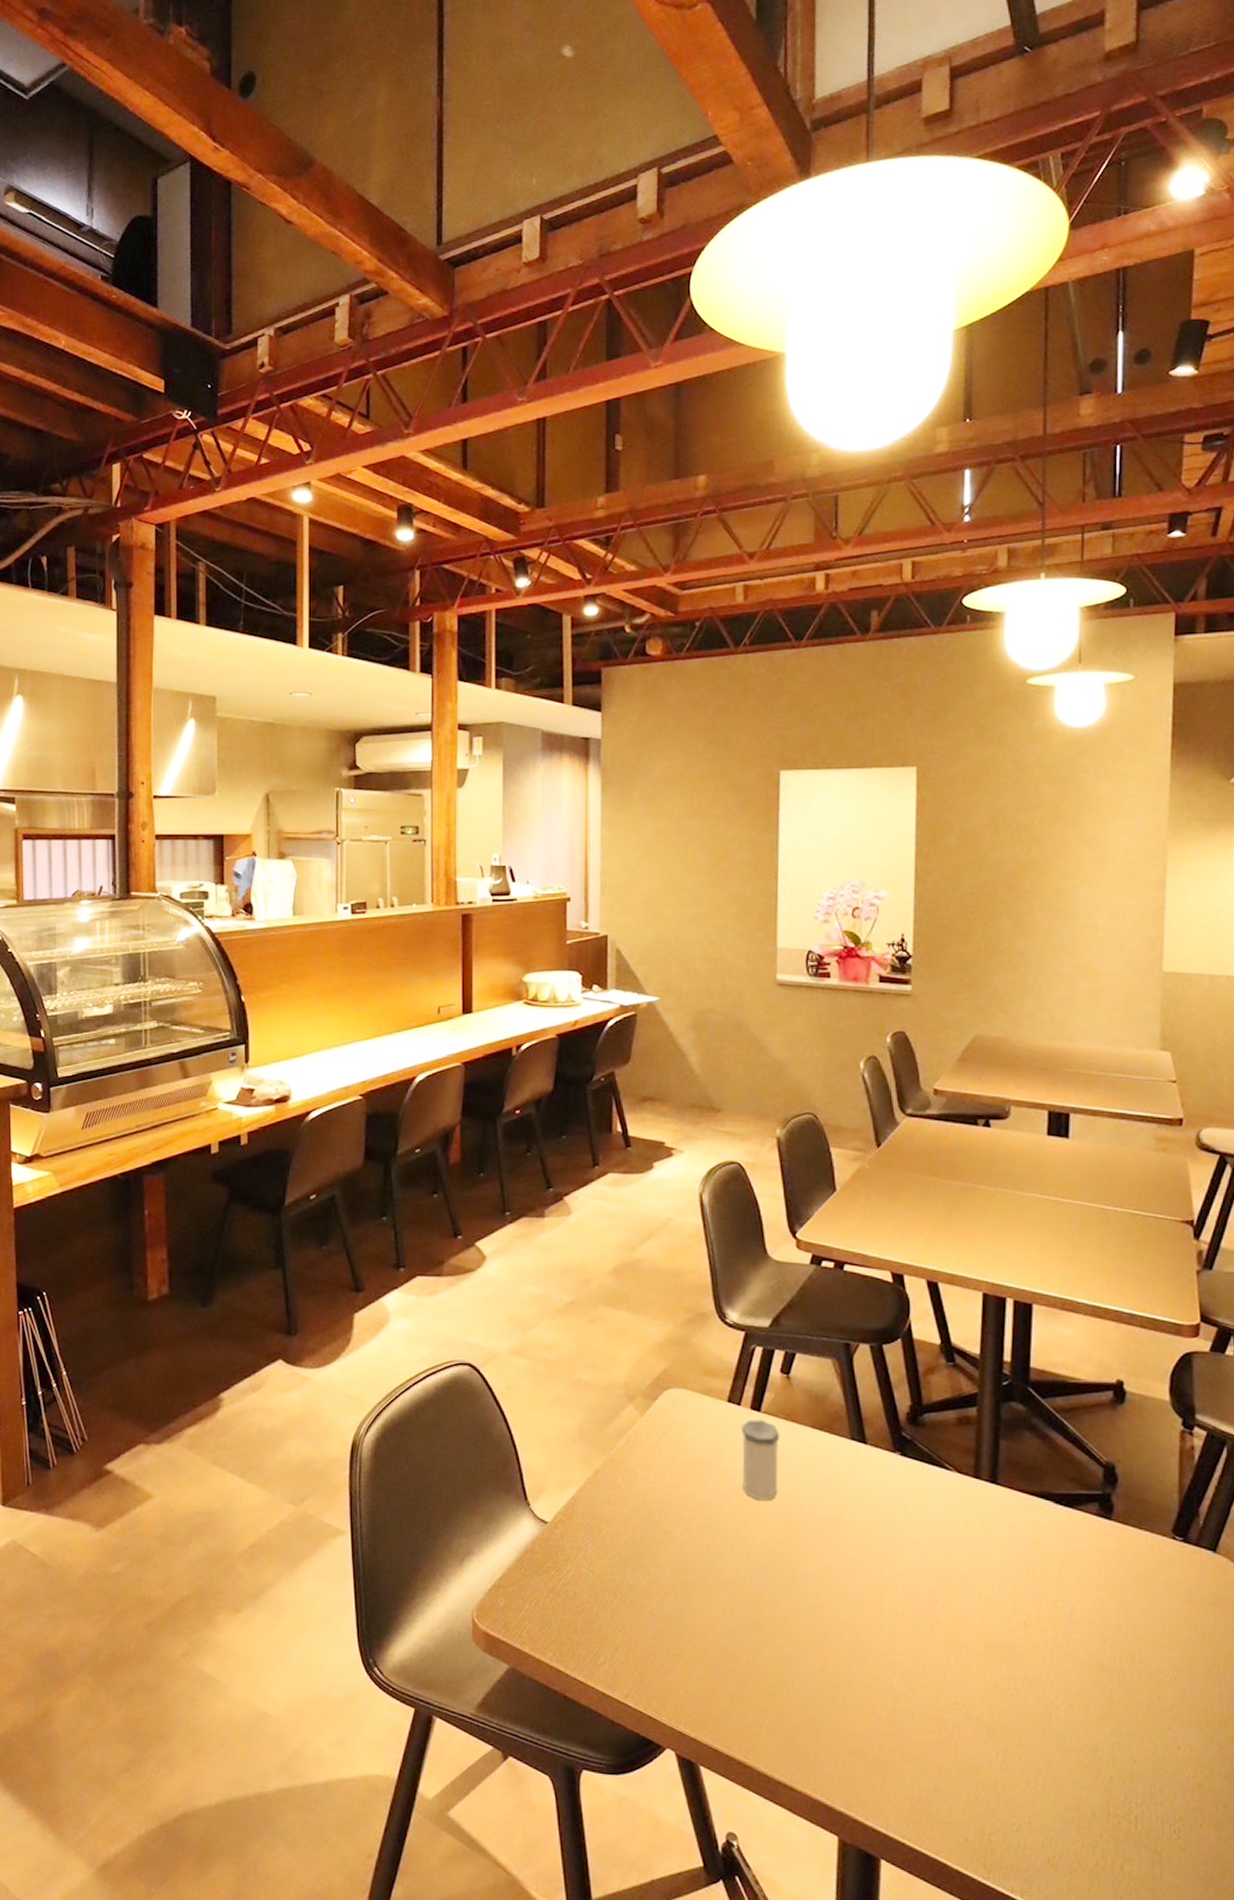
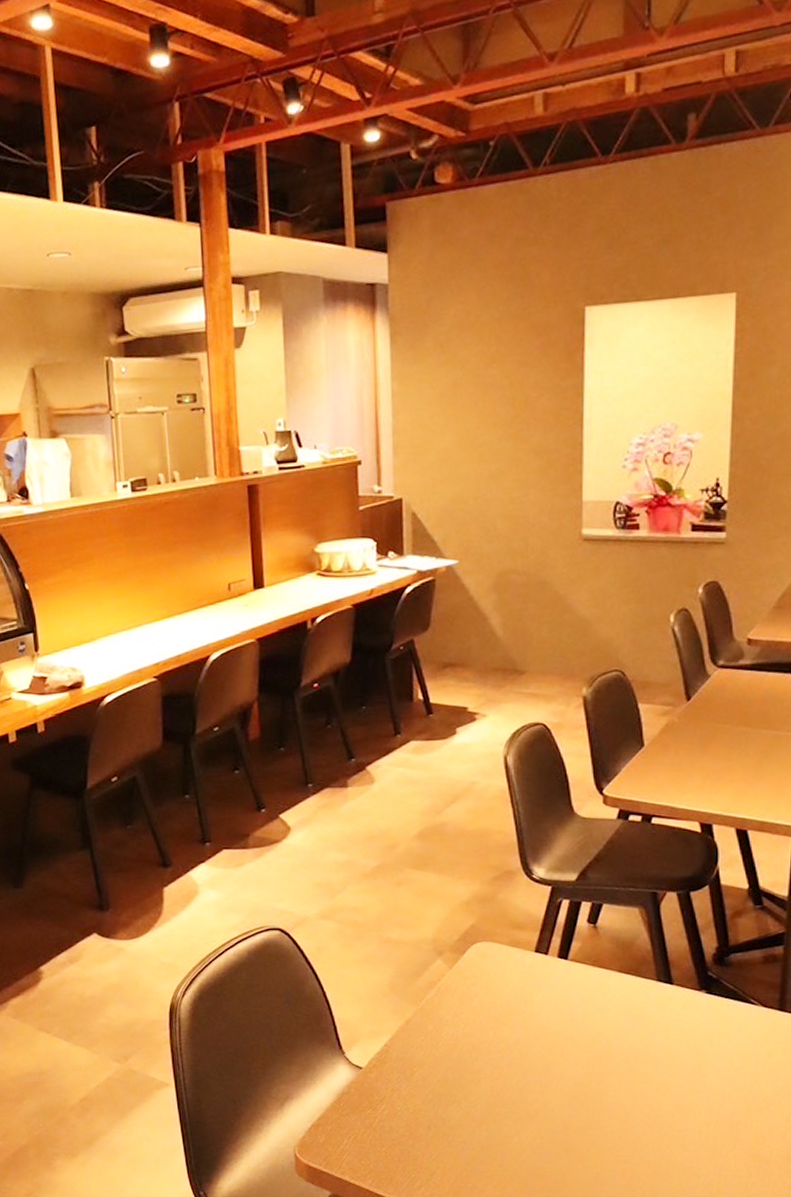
salt shaker: present [741,1419,780,1500] -> none [549,966,587,1039]

